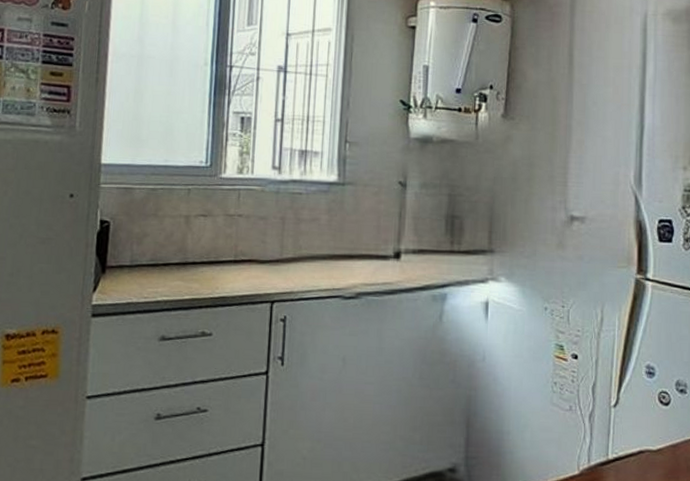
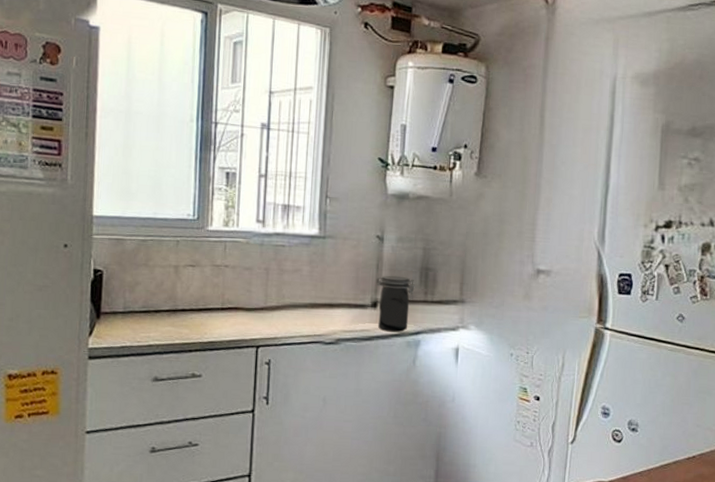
jar: none [398,223,440,286] -> present [375,275,415,333]

